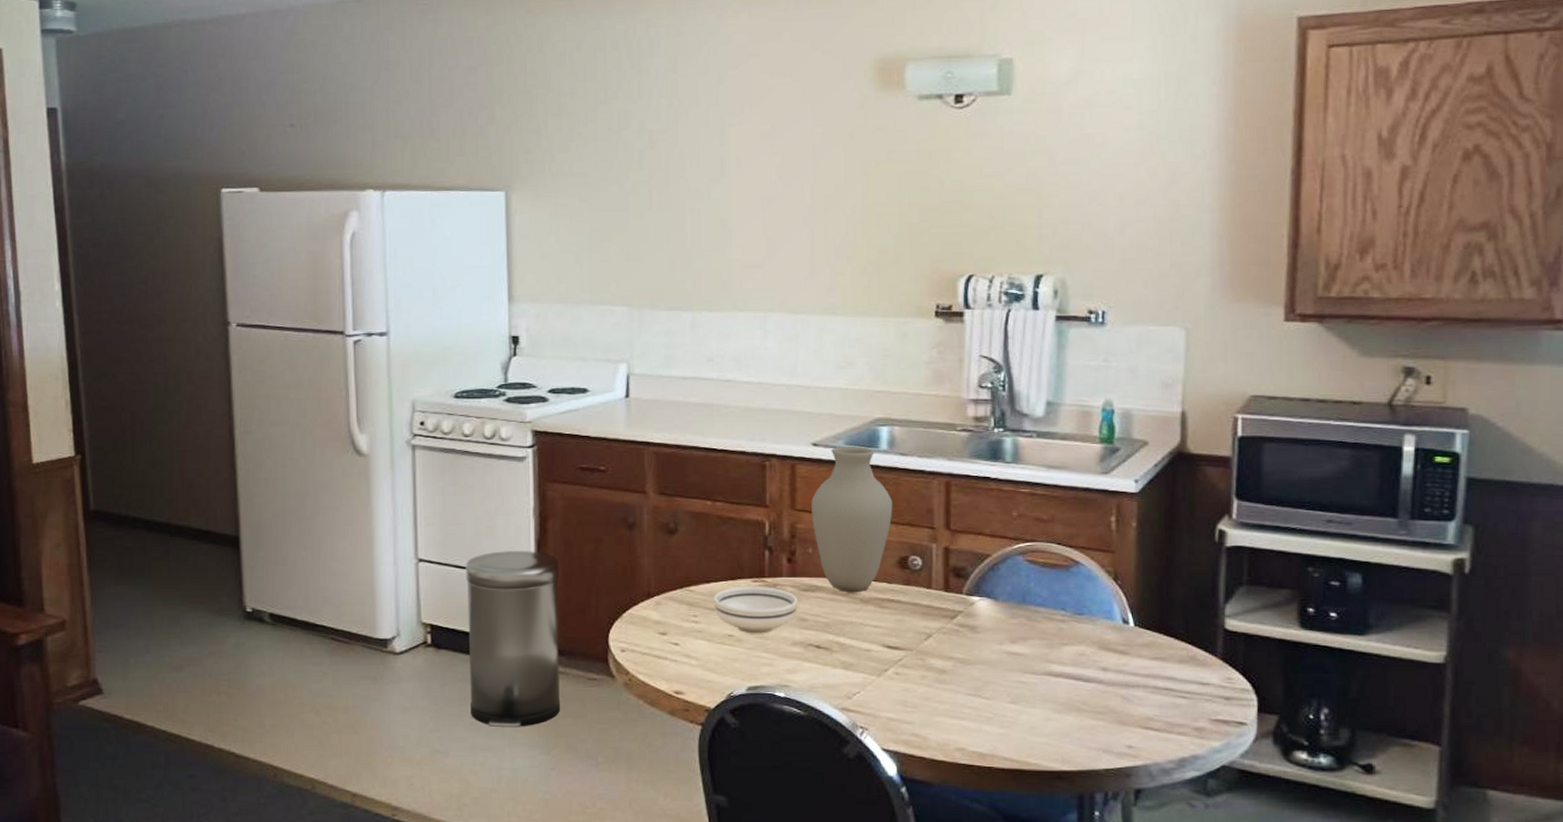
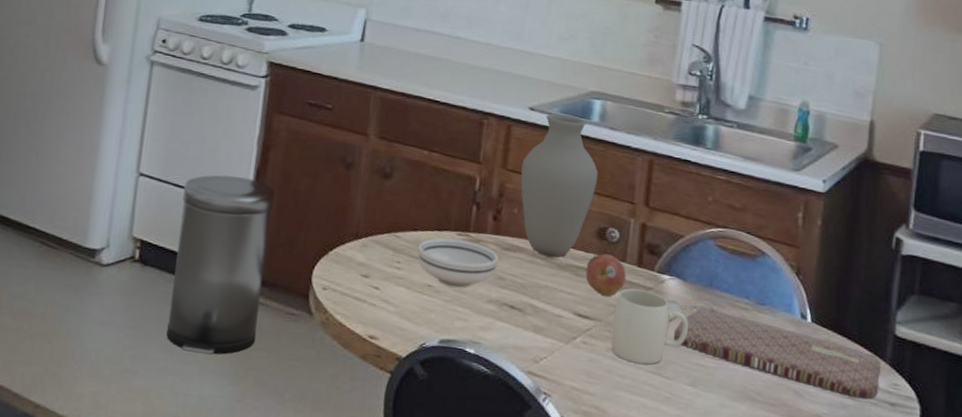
fruit: none [891,583,933,626] -> present [585,253,626,297]
mug: none [923,614,1004,688] -> present [611,288,688,365]
placemat: none [978,618,1213,697] -> present [666,298,882,400]

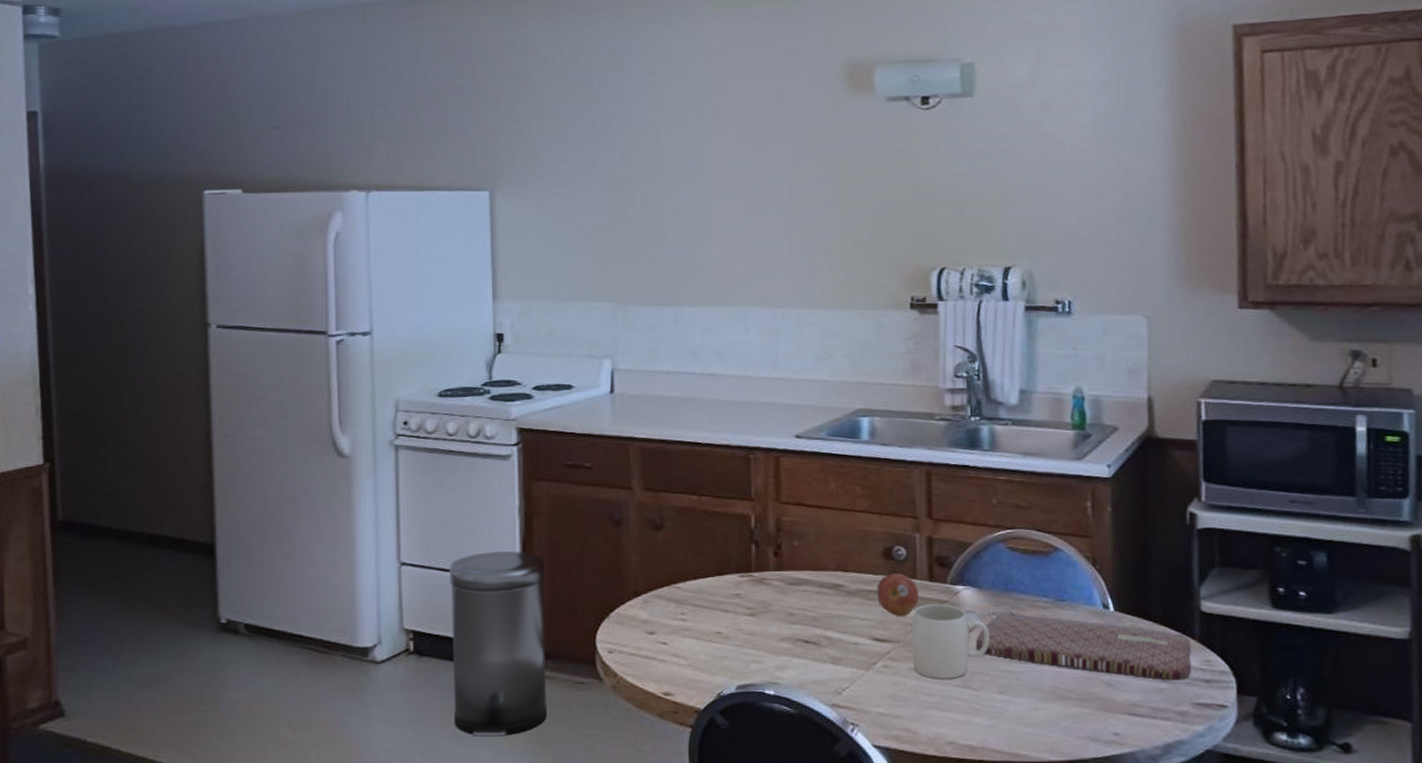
bowl: present [417,238,499,288] -> none [701,581,786,631]
vase: present [520,113,598,258] -> none [796,437,876,585]

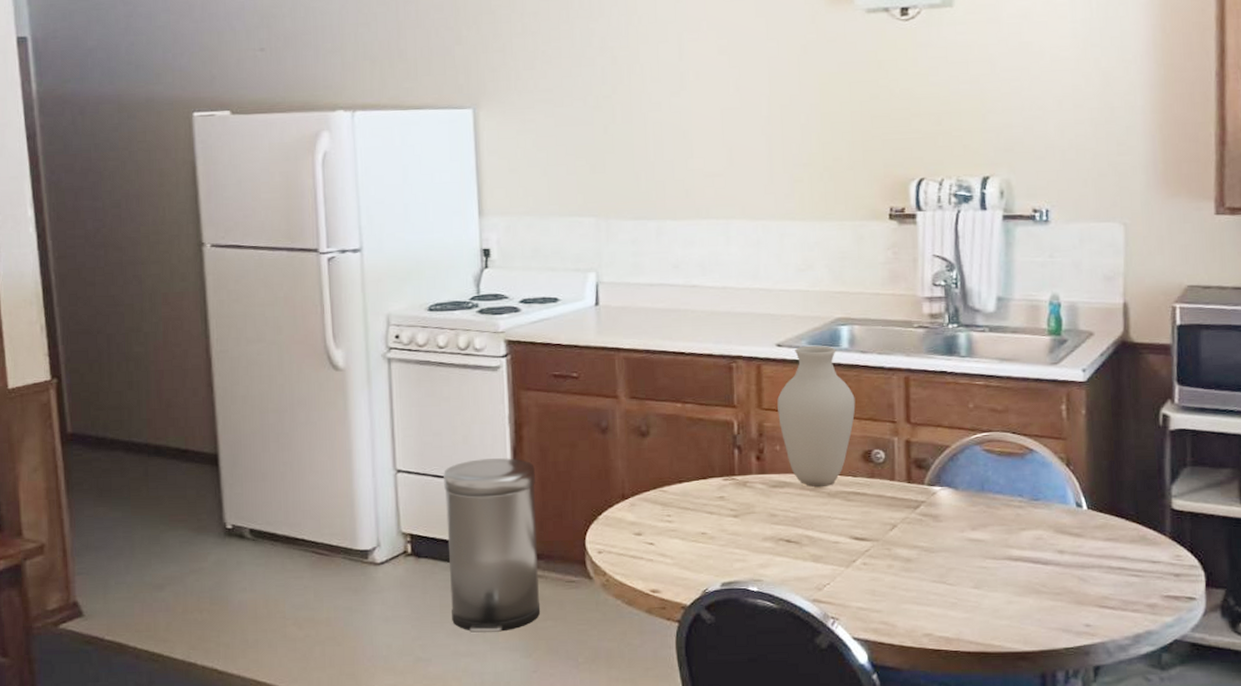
vase: none [796,437,876,585] -> present [777,345,856,487]
fruit: present [876,573,919,617] -> none [856,475,897,517]
mug: present [910,604,990,679] -> none [889,504,966,575]
placemat: present [963,606,1192,681] -> none [940,506,1162,575]

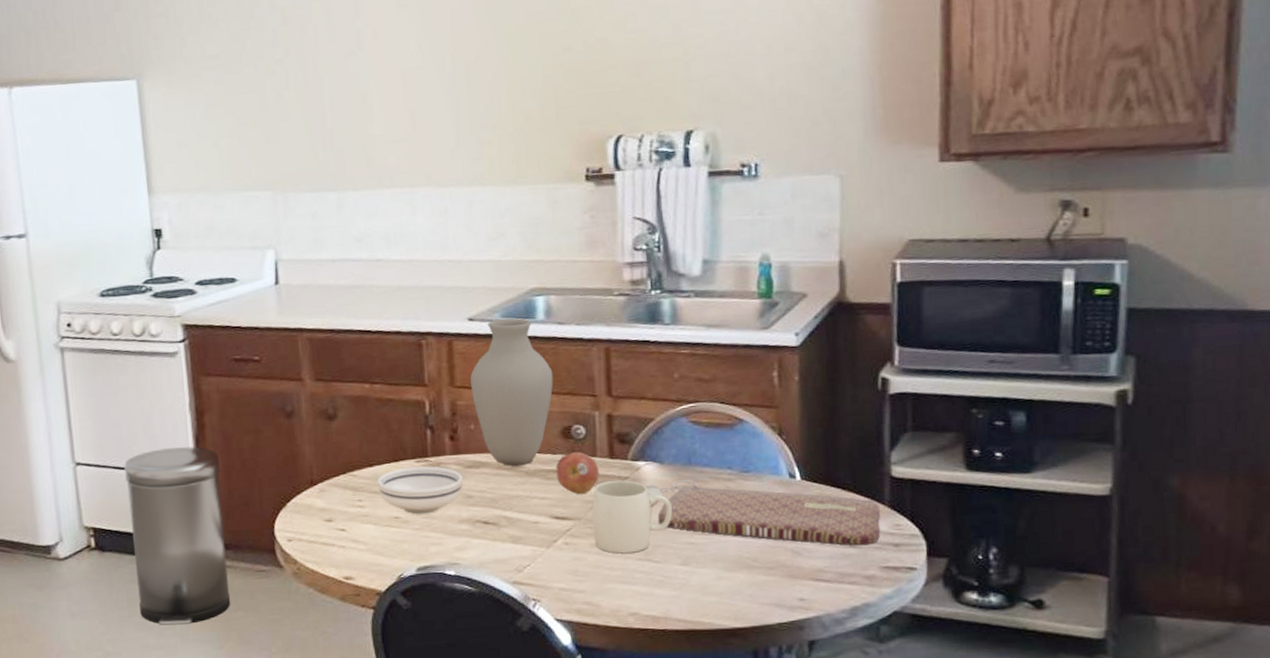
bowl: none [686,484,768,531] -> present [377,466,464,514]
fruit: none [856,475,897,517] -> present [556,452,599,495]
mug: none [889,504,966,575] -> present [591,480,672,554]
placemat: none [940,506,1162,575] -> present [644,480,881,546]

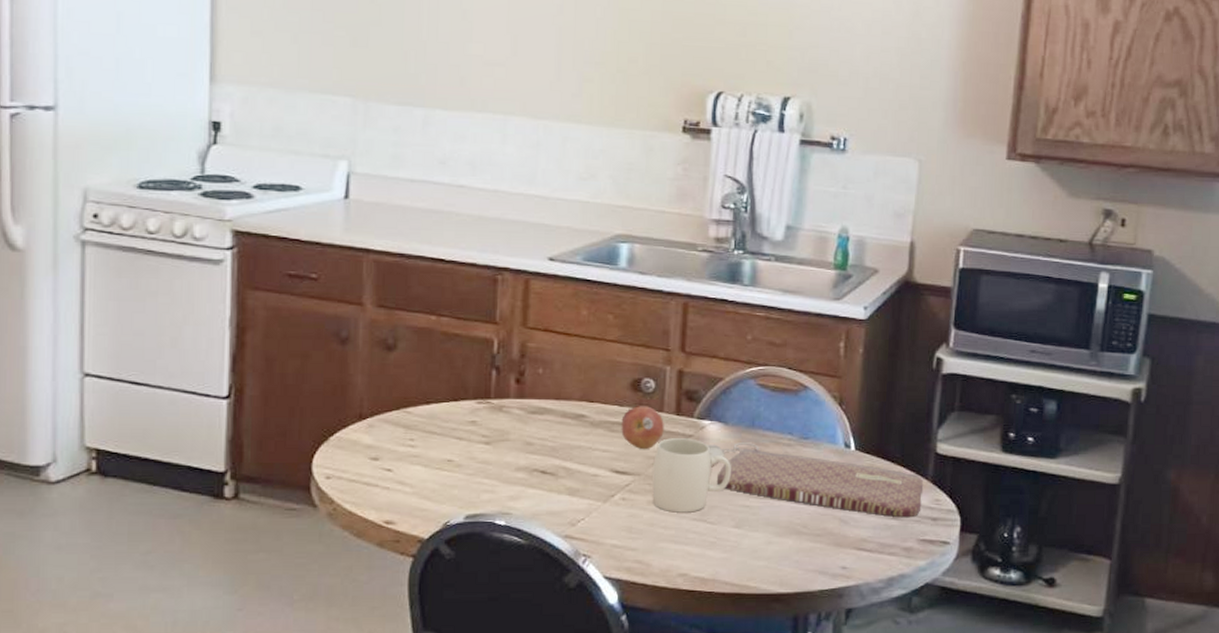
pedal bin: present [124,446,231,626] -> none [142,366,258,566]
bowl: present [377,466,464,514] -> none [433,408,526,459]
vase: present [470,318,554,466] -> none [544,261,629,415]

